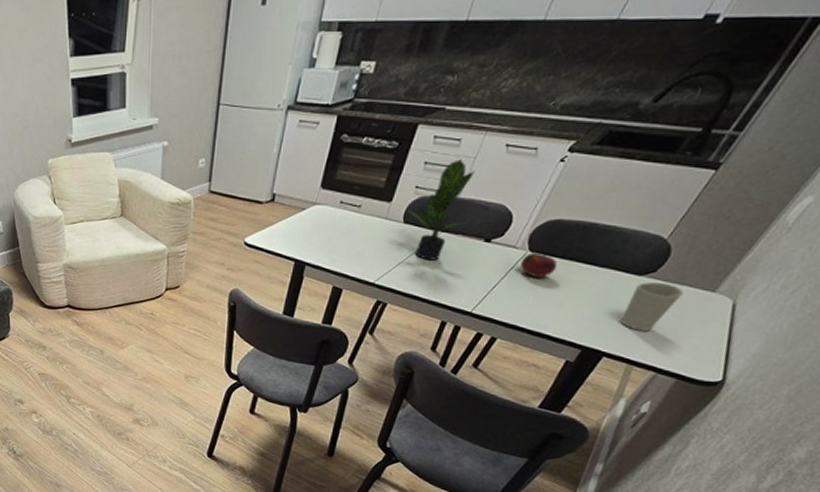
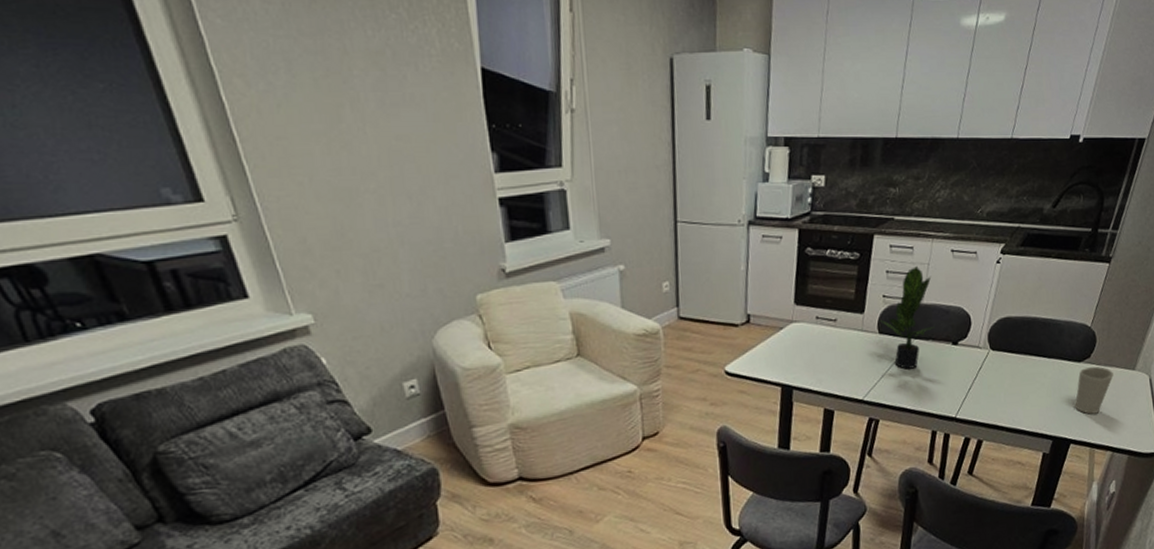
fruit: present [520,252,557,278] -> none [986,350,1015,375]

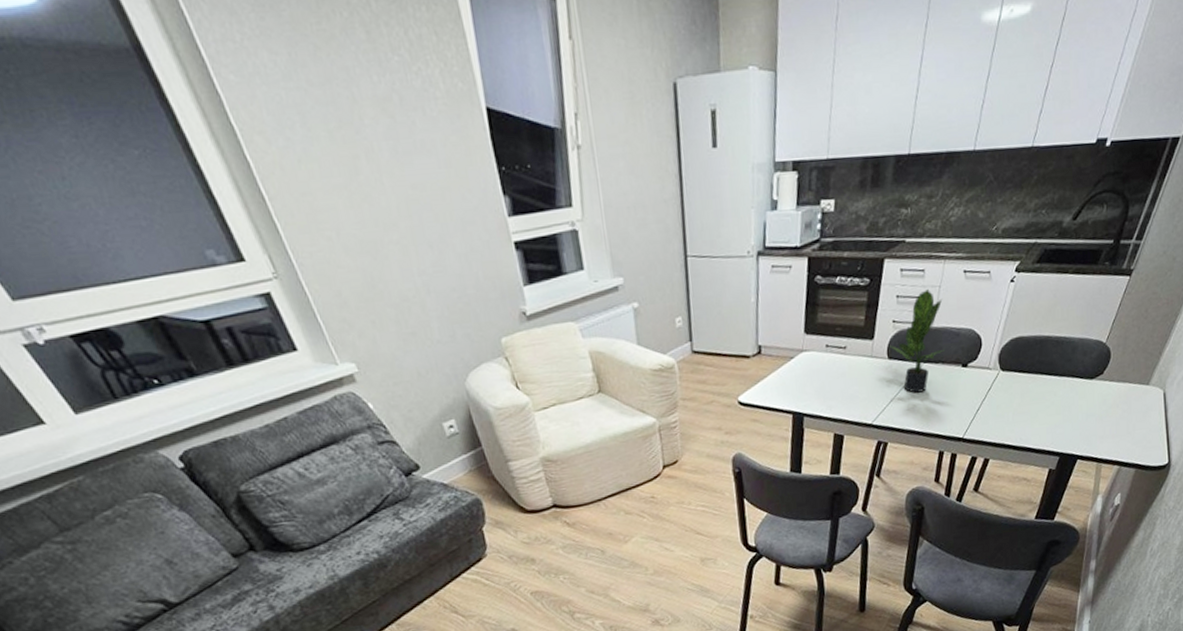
cup: present [1075,366,1114,415] -> none [1084,383,1126,431]

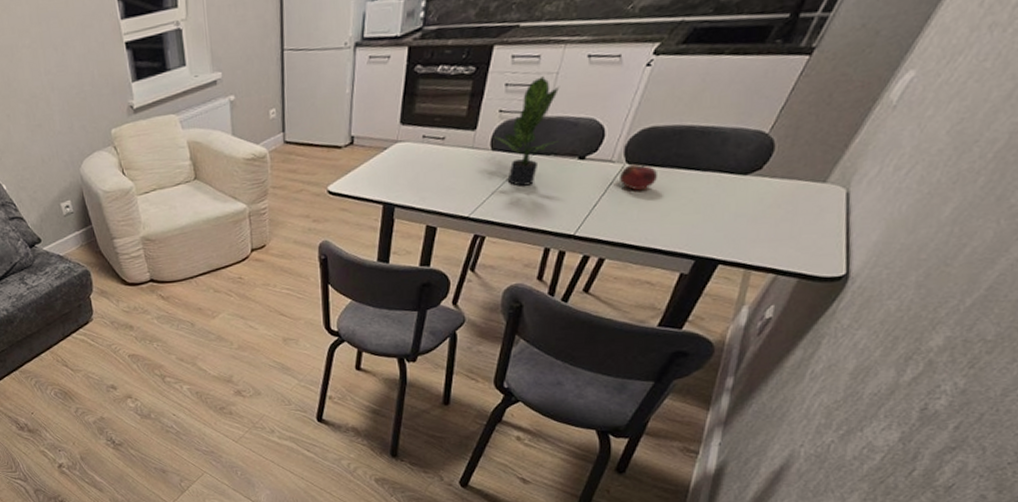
fruit: none [995,370,1025,395] -> present [618,163,657,191]

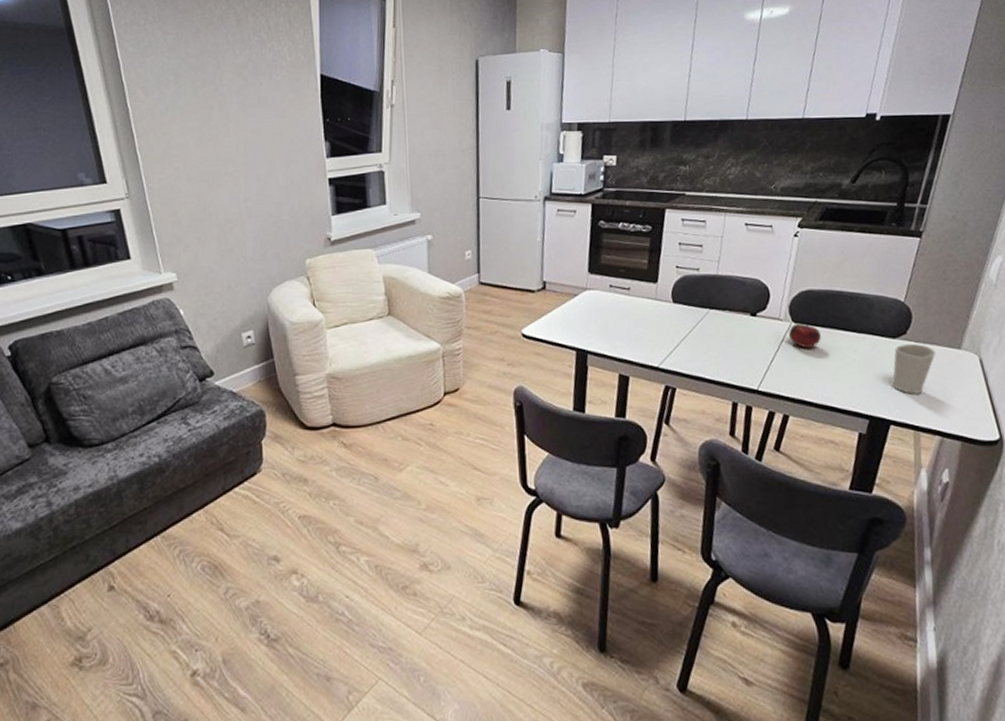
potted plant: present [494,75,559,186] -> none [674,238,731,339]
cup: none [731,179,793,233] -> present [892,344,936,394]

